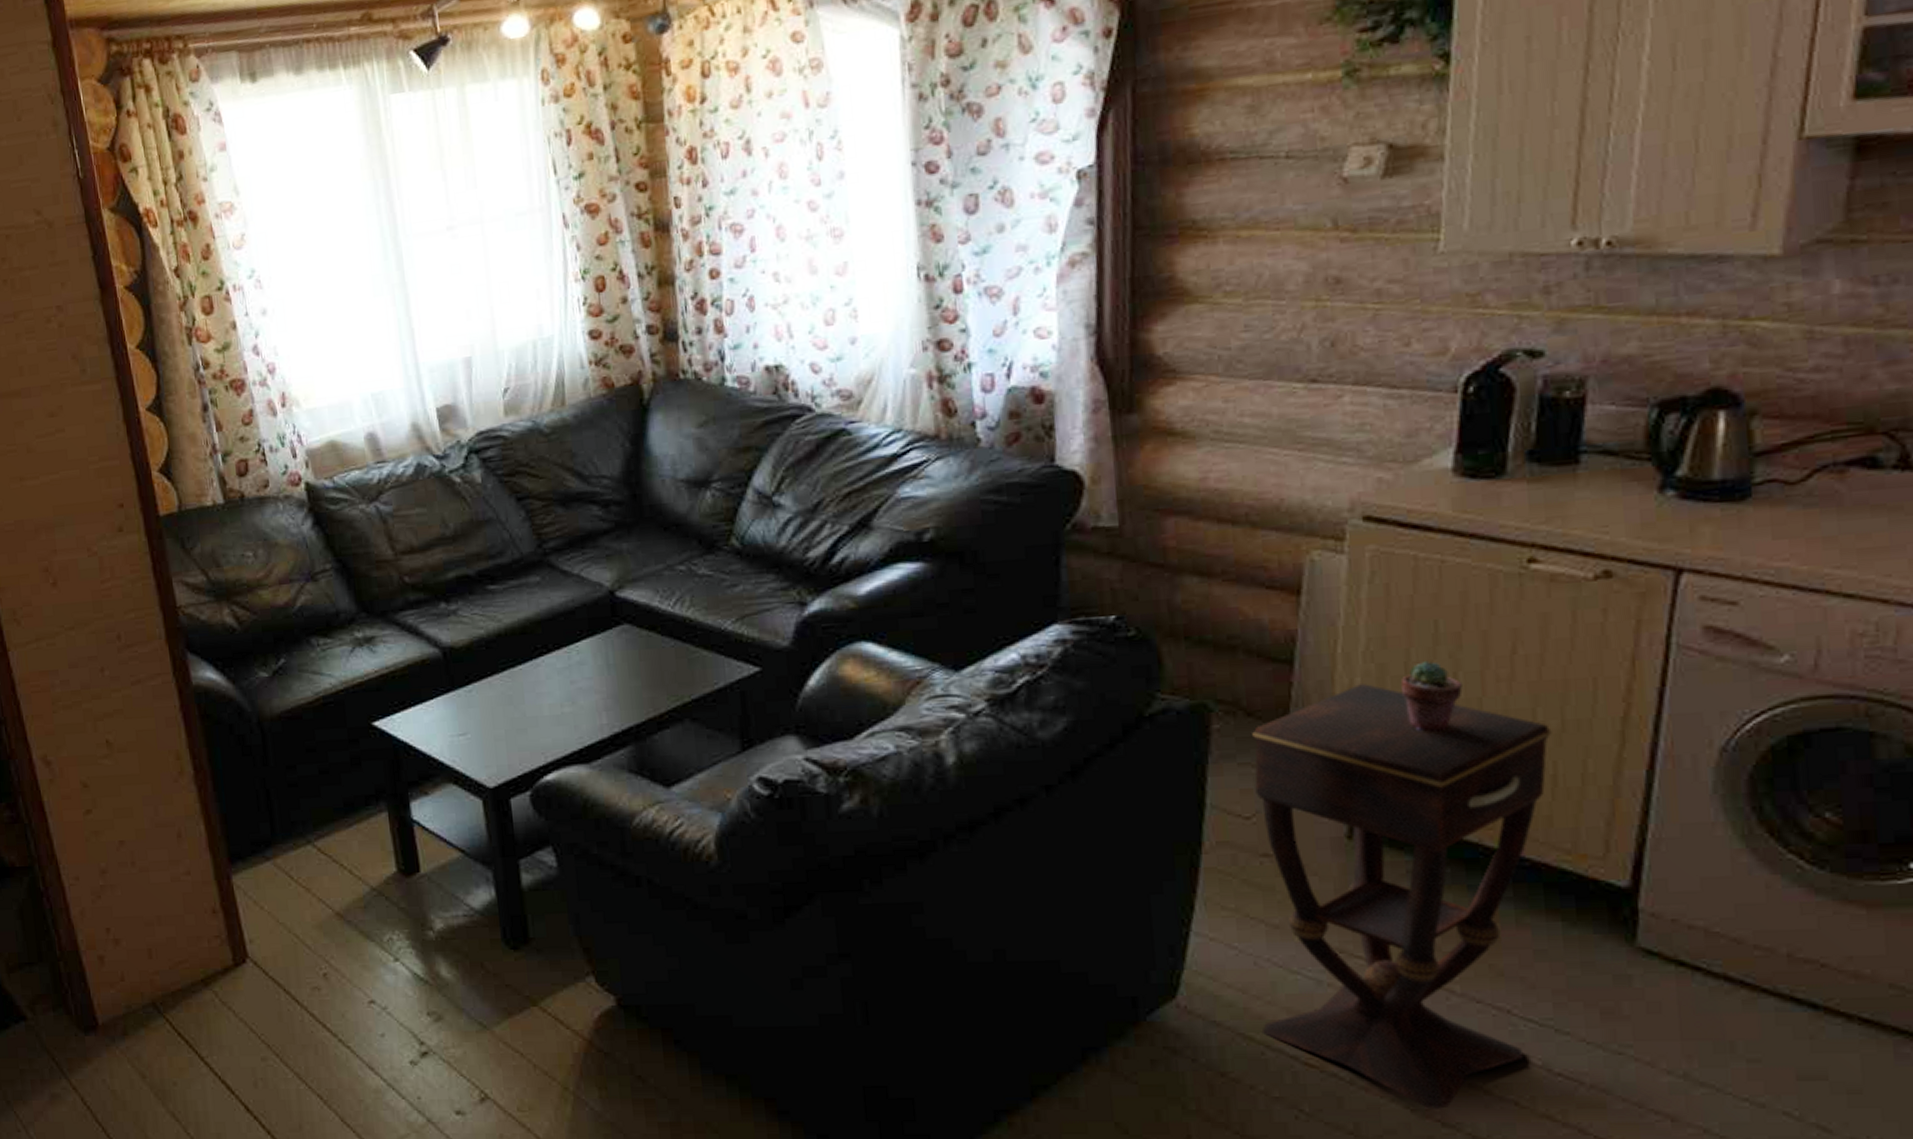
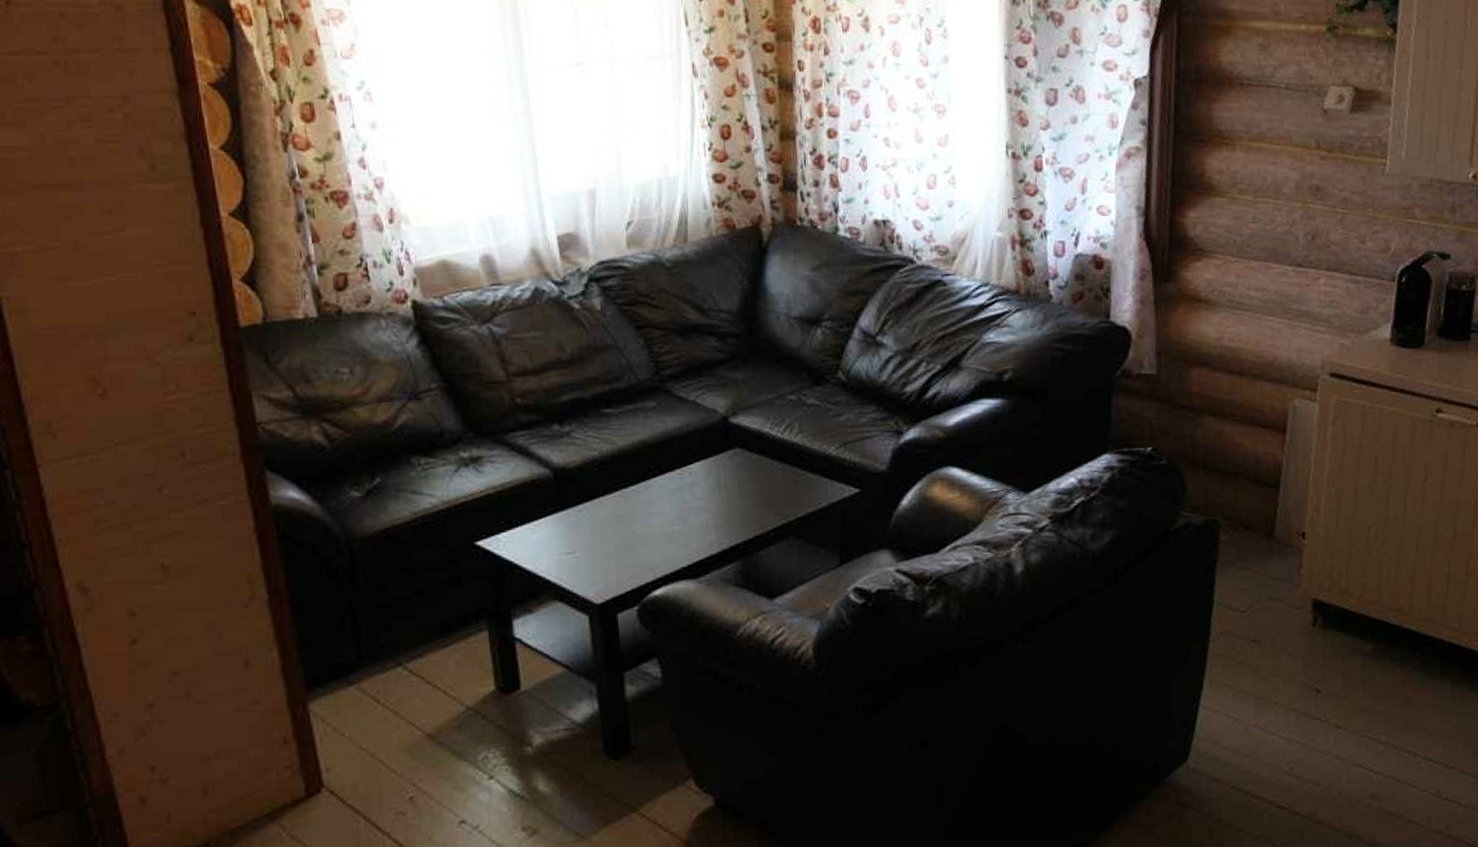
side table: present [1252,684,1552,1109] -> none [1248,504,1448,834]
potted succulent: present [1400,660,1463,732] -> none [1351,485,1392,541]

